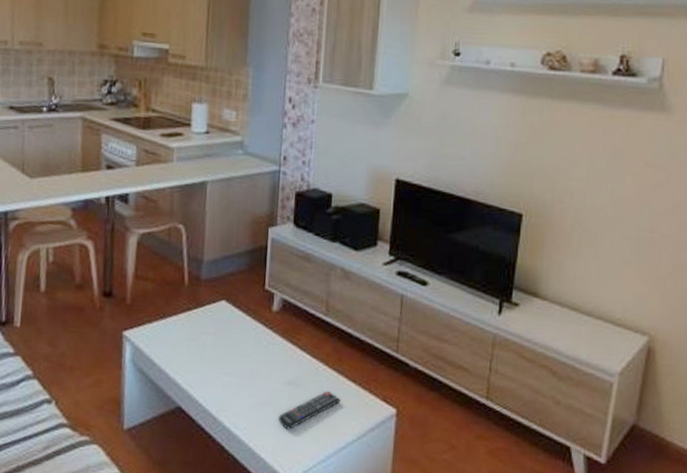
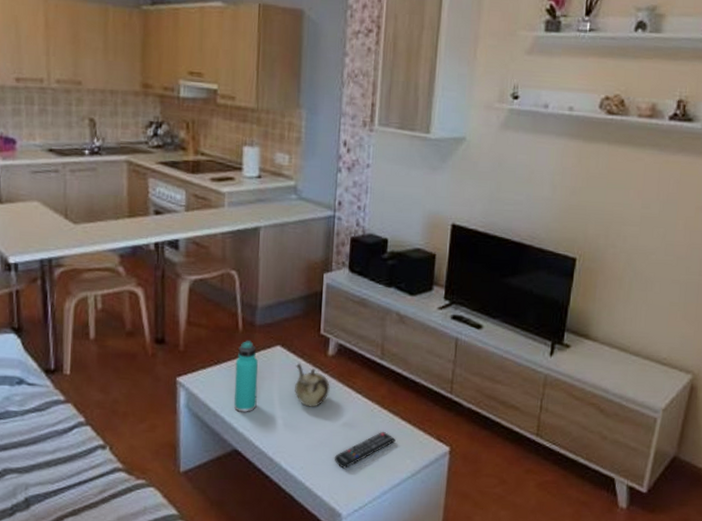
thermos bottle: none [179,294,203,368] -> present [234,340,258,412]
teapot: none [239,318,275,364] -> present [295,363,331,407]

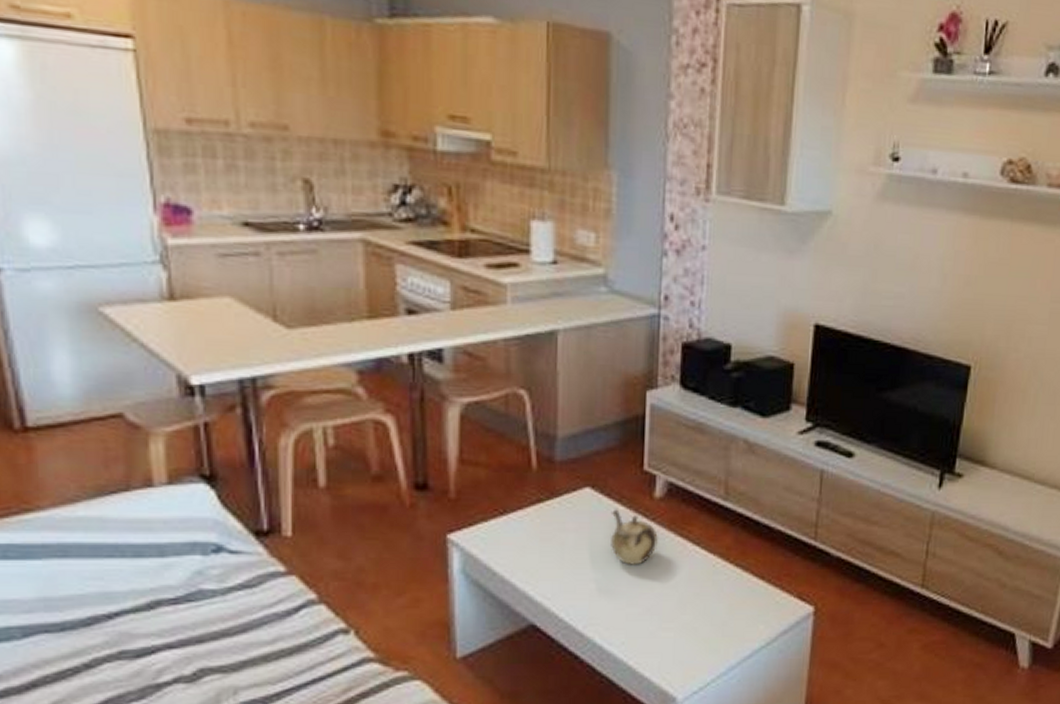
thermos bottle: present [234,340,258,412] -> none [528,481,561,576]
remote control: present [335,431,396,469] -> none [666,591,745,641]

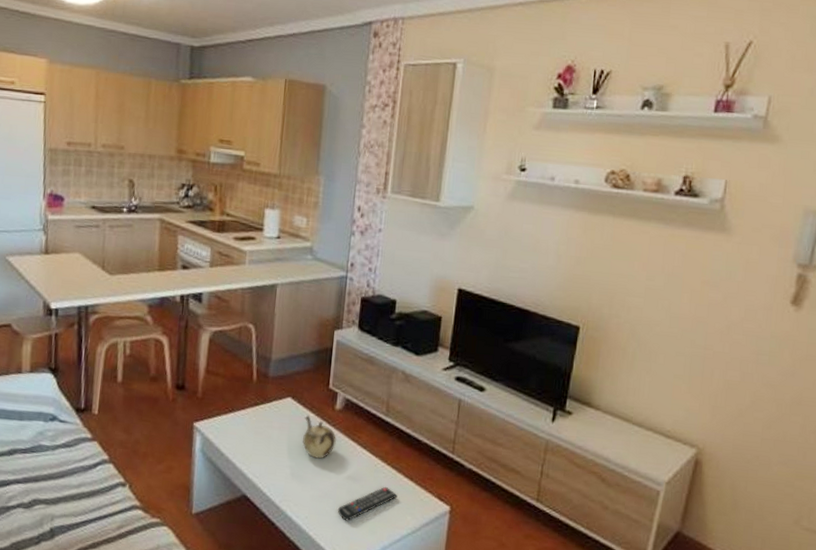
remote control: none [666,591,745,641] -> present [338,486,398,521]

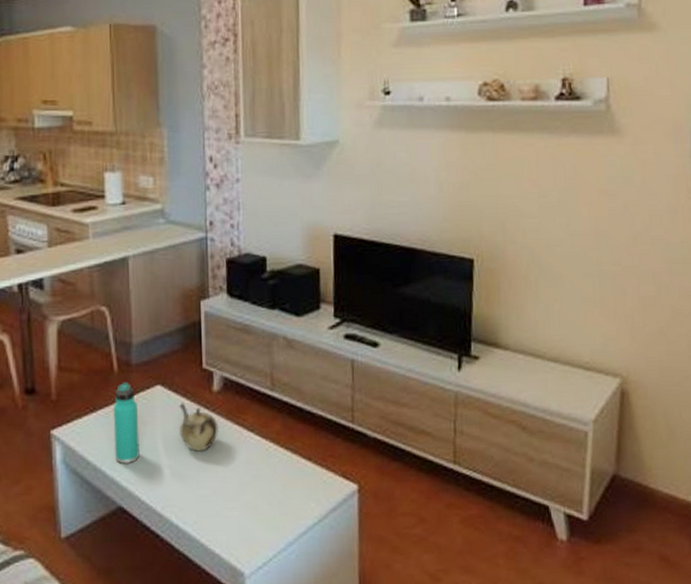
thermos bottle: none [245,390,270,460] -> present [113,381,140,464]
remote control: present [338,486,398,521] -> none [231,472,297,520]

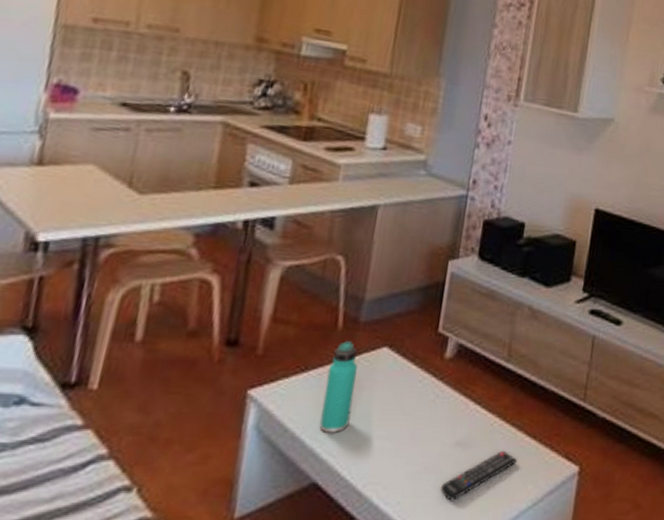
teapot: present [178,403,219,452] -> none [399,368,445,423]
remote control: none [231,472,297,520] -> present [441,450,517,501]

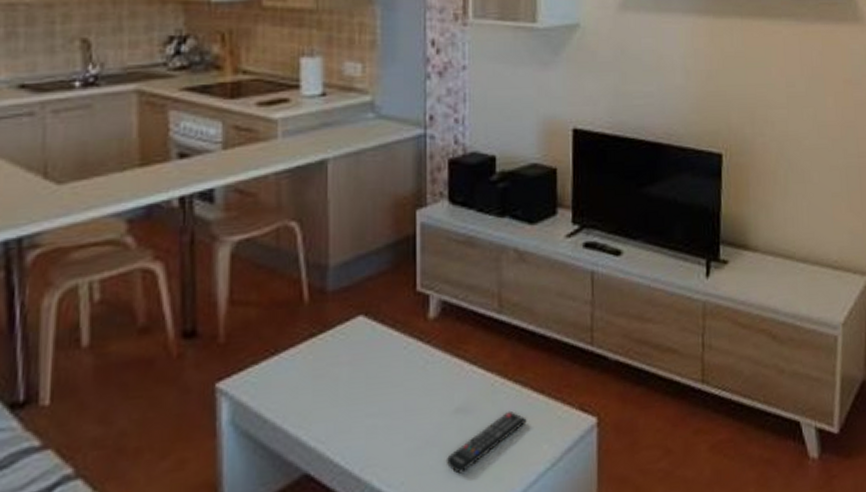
thermos bottle: present [319,340,358,433] -> none [300,313,334,418]

